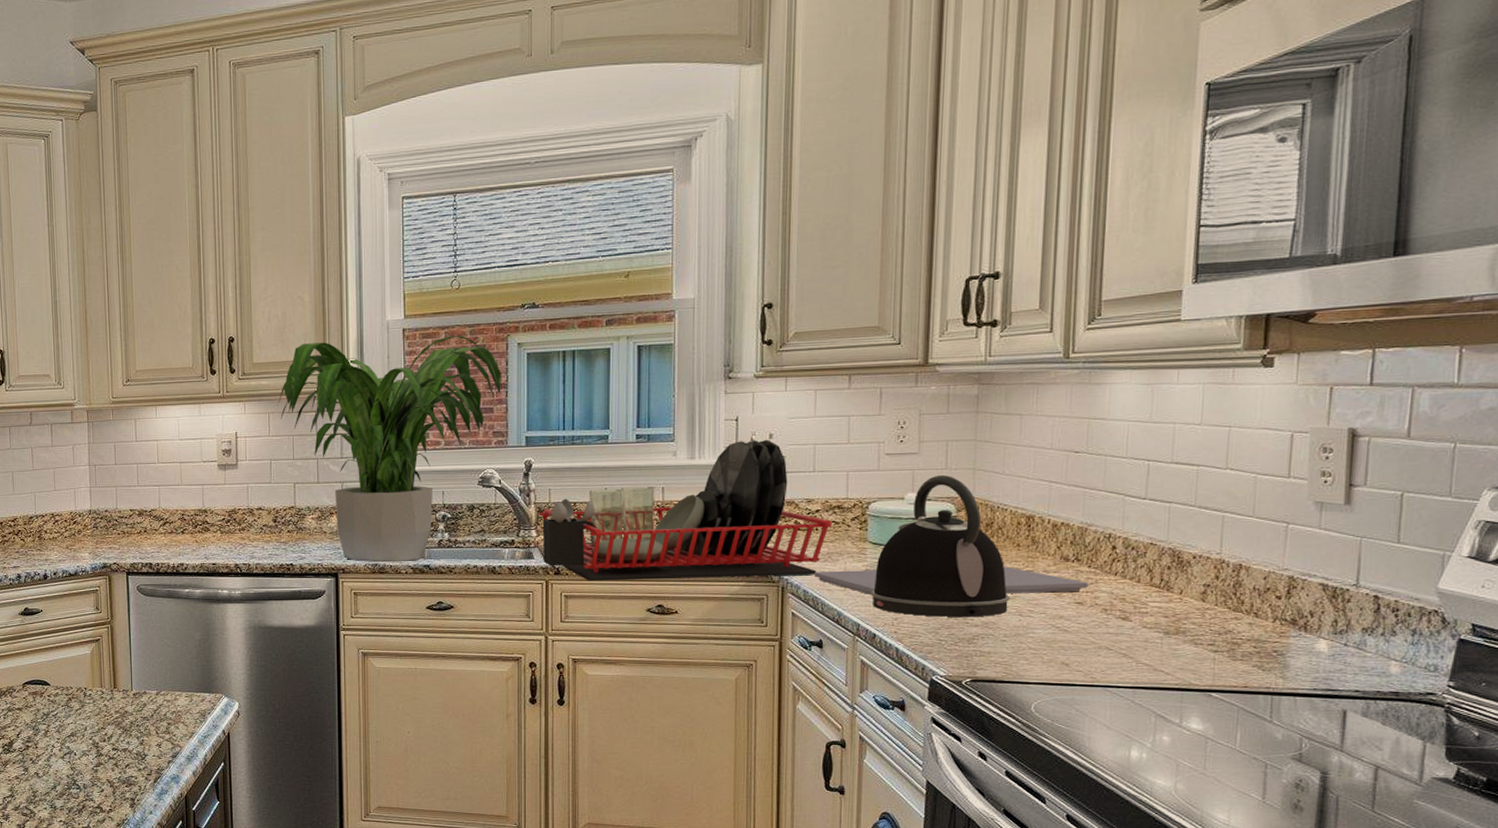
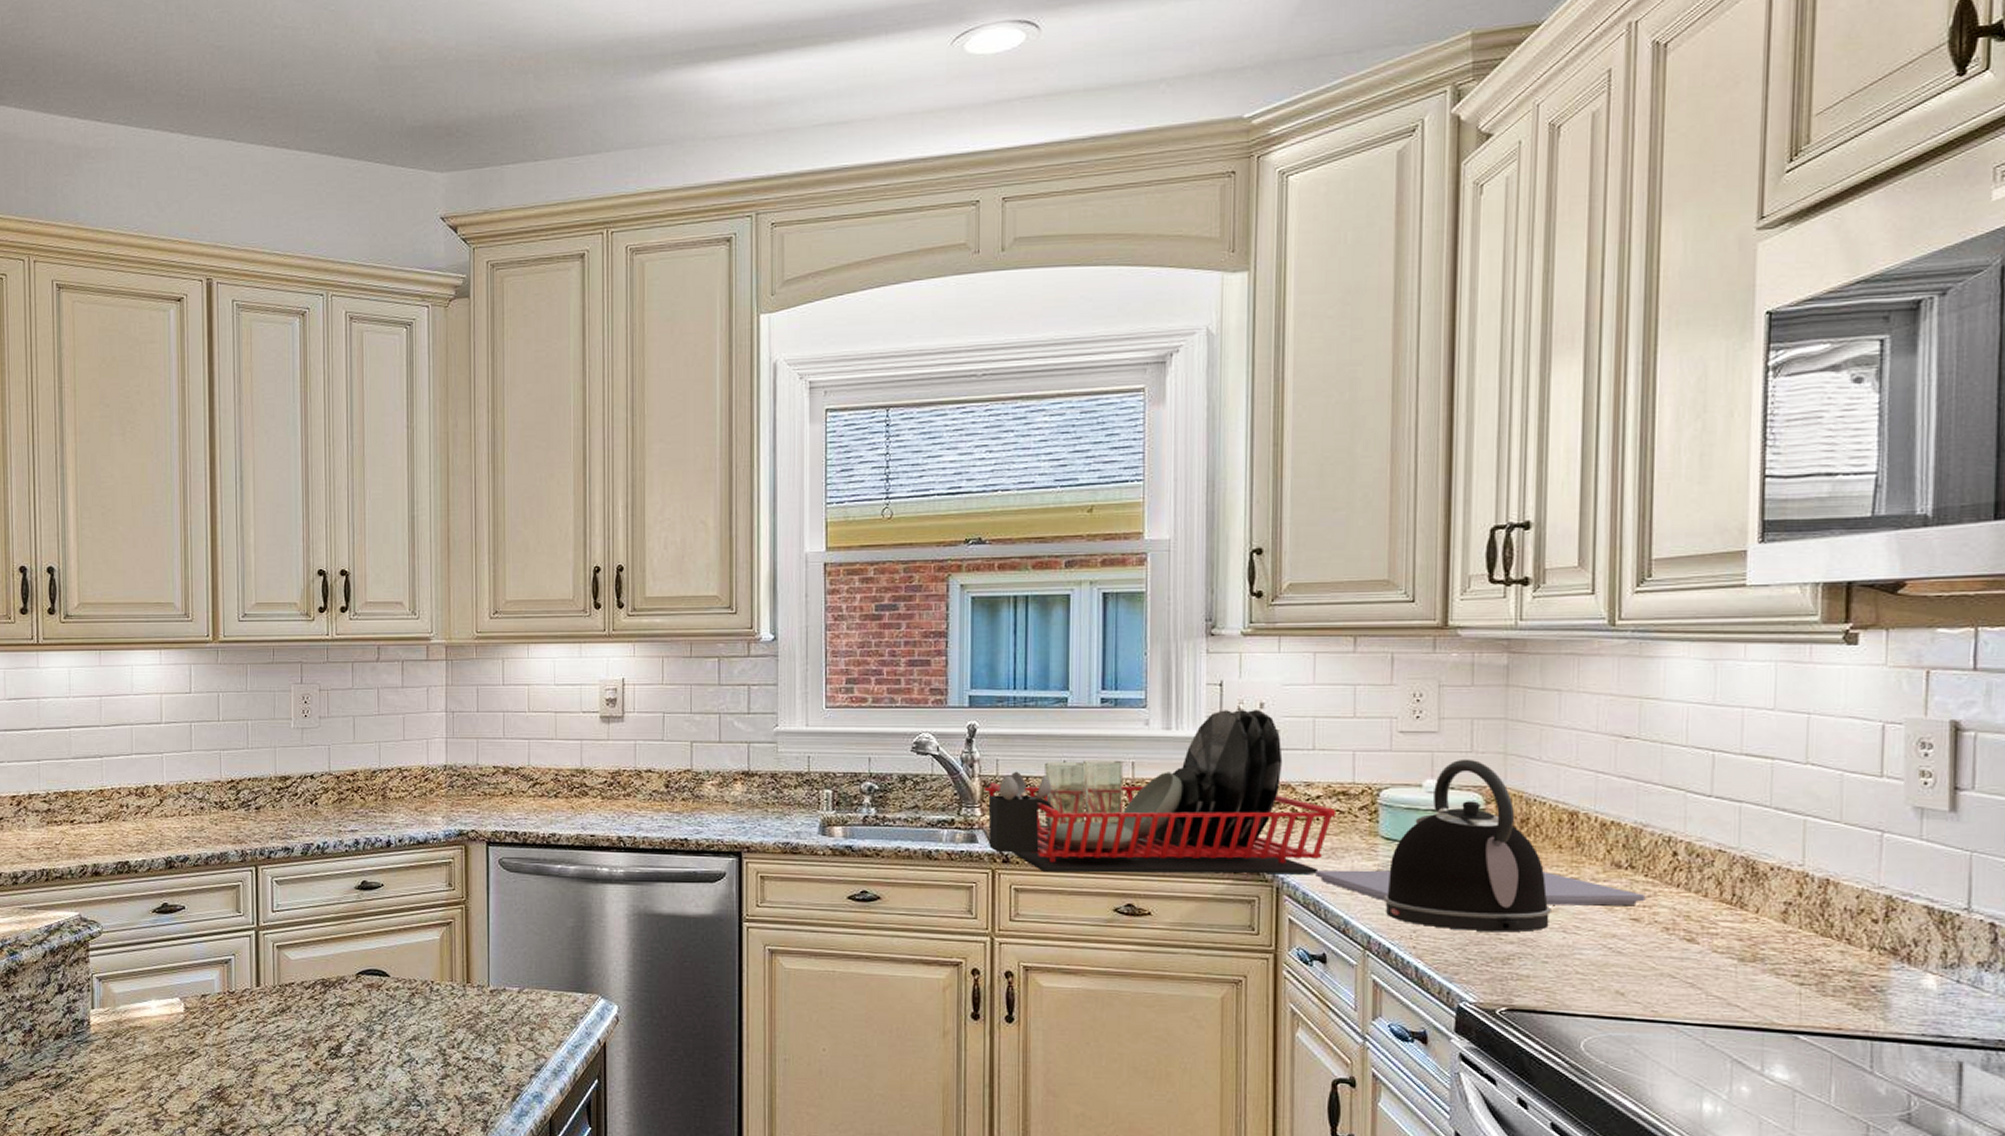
potted plant: present [277,335,502,563] -> none [673,573,942,841]

